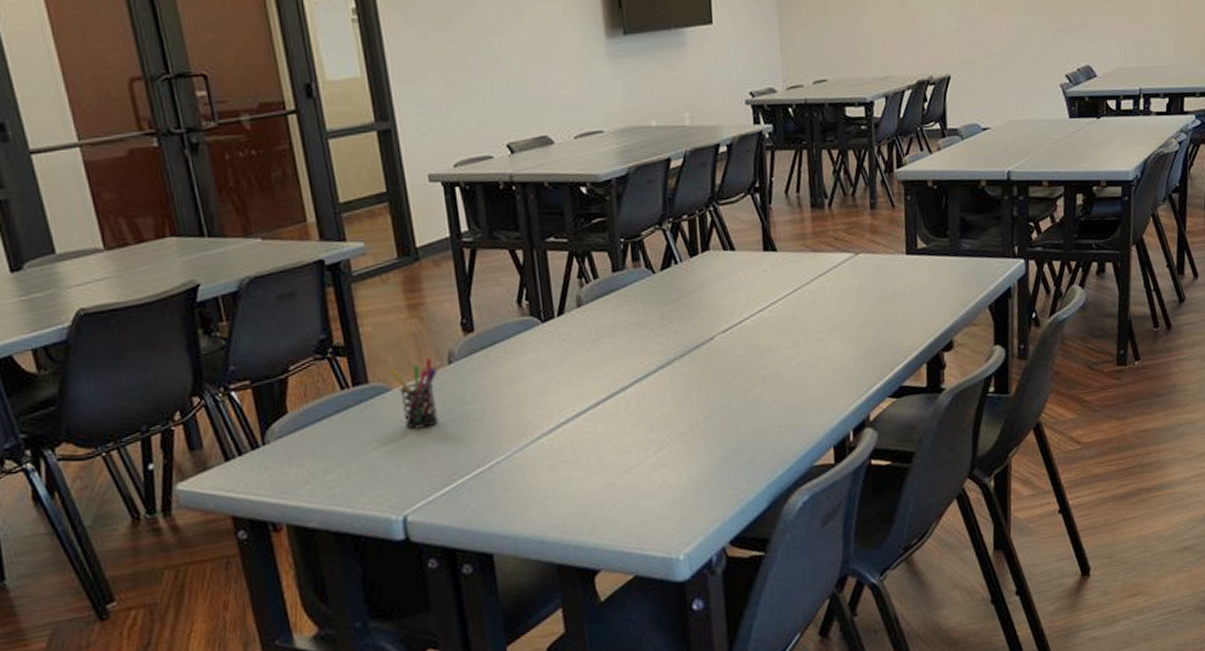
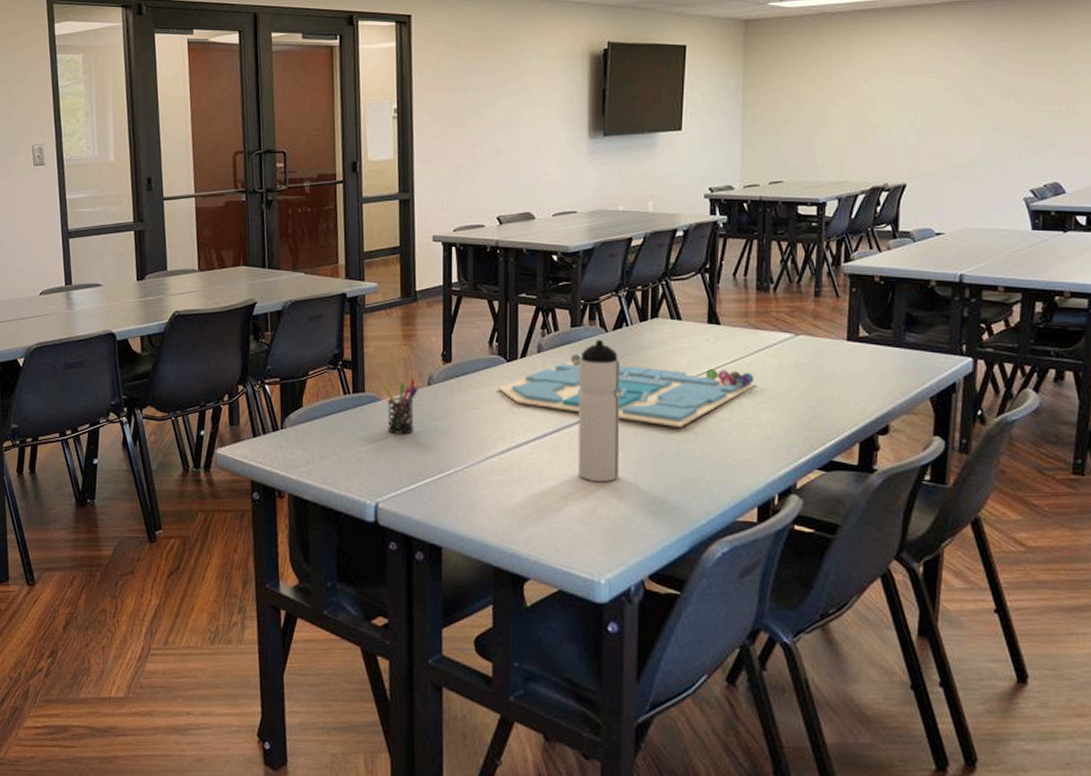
board game: none [535,301,821,374] -> present [498,354,757,427]
water bottle: none [626,283,687,448] -> present [578,340,621,482]

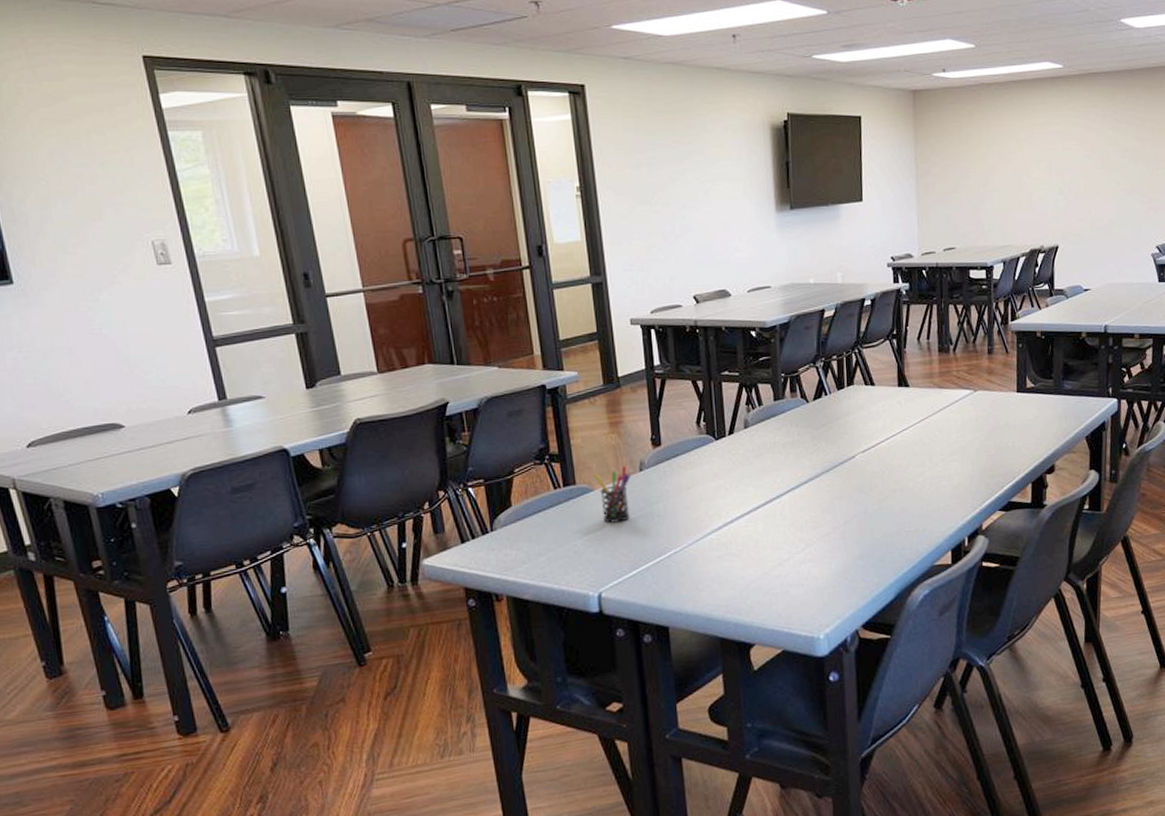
board game: present [498,354,757,427] -> none [709,426,944,486]
water bottle: present [578,340,621,482] -> none [784,411,830,545]

